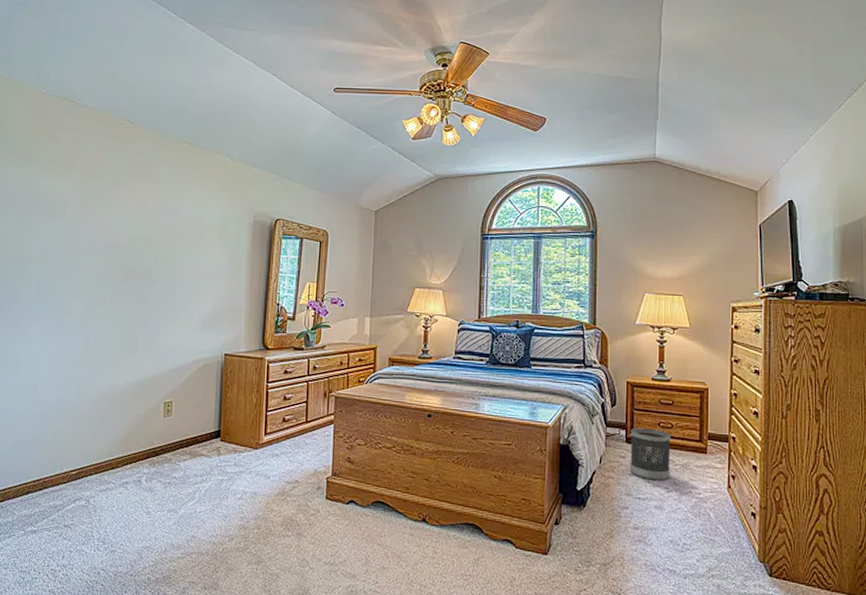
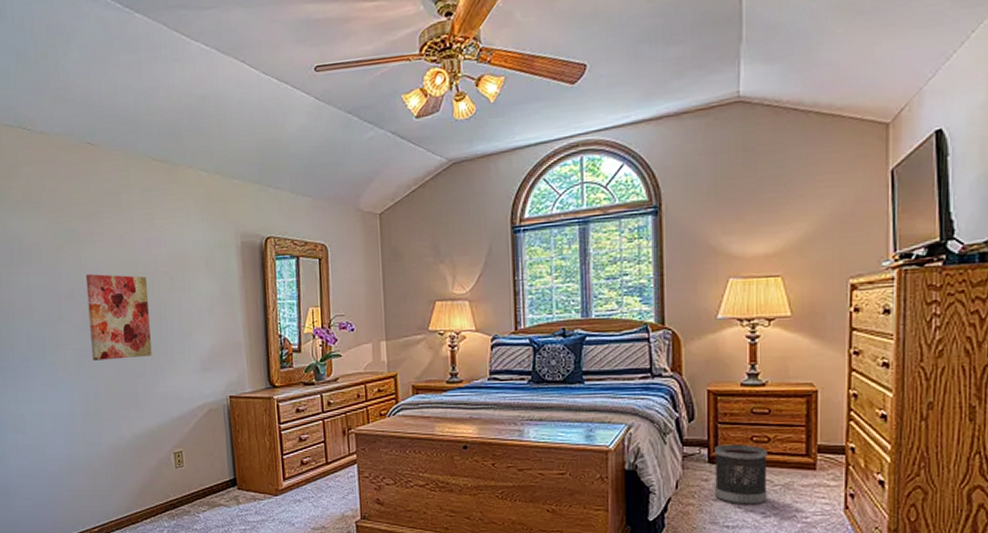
wall art: none [99,232,163,312] -> present [85,273,152,361]

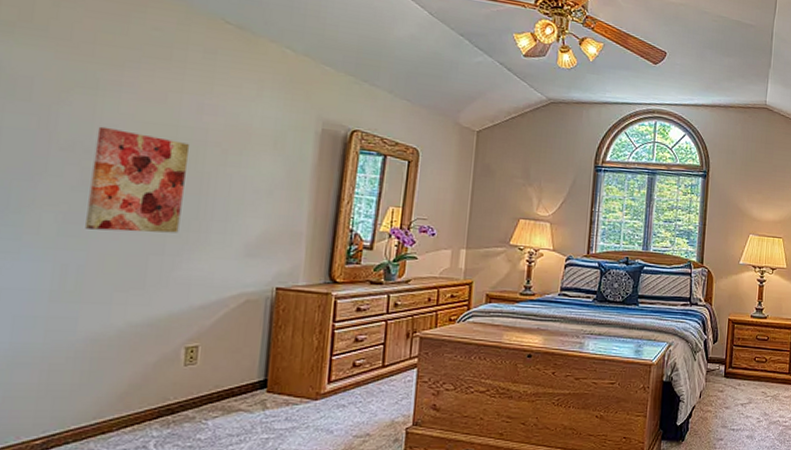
wastebasket: present [713,444,767,505] -> none [726,363,764,412]

